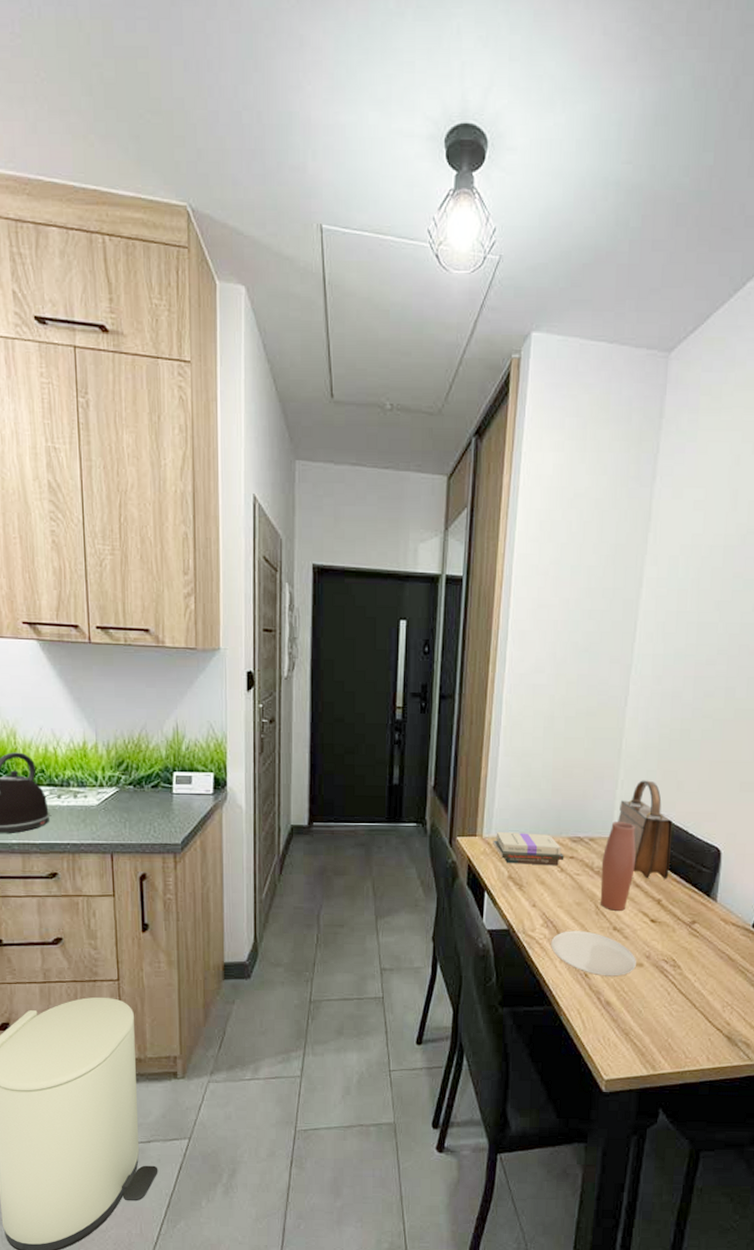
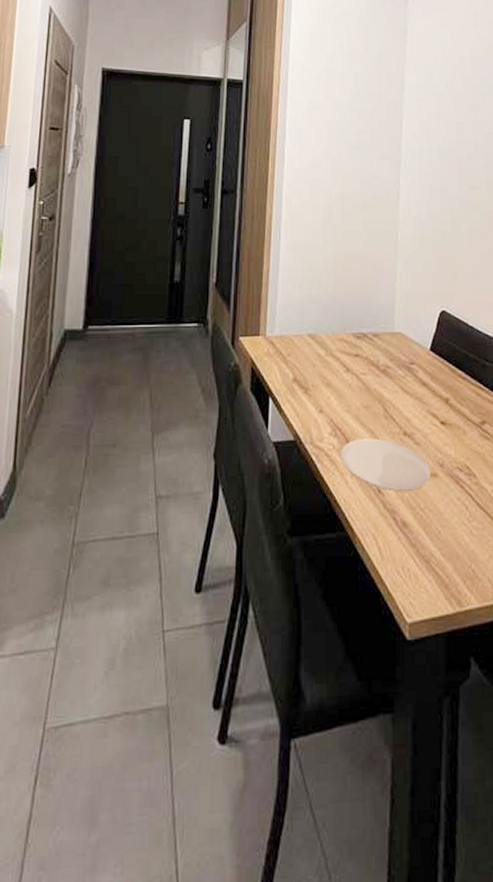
books: present [493,831,565,866] -> none [276,329,349,366]
vase: present [600,822,636,911] -> none [387,315,420,413]
handbag: present [618,780,672,879] -> none [399,272,454,376]

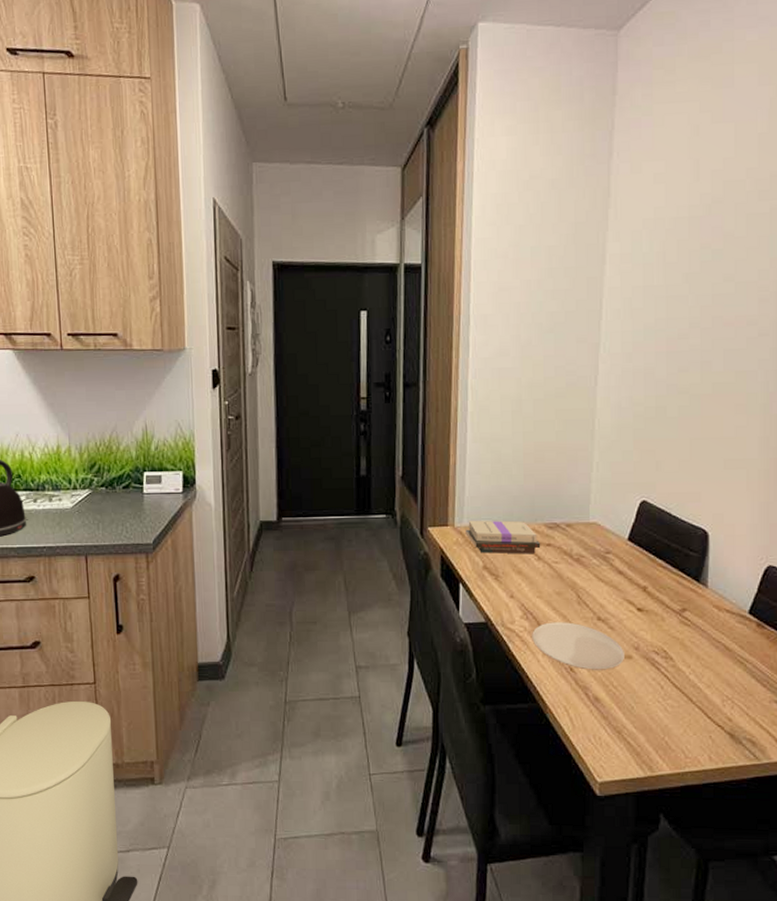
books: none [276,329,349,366] -> present [465,520,541,554]

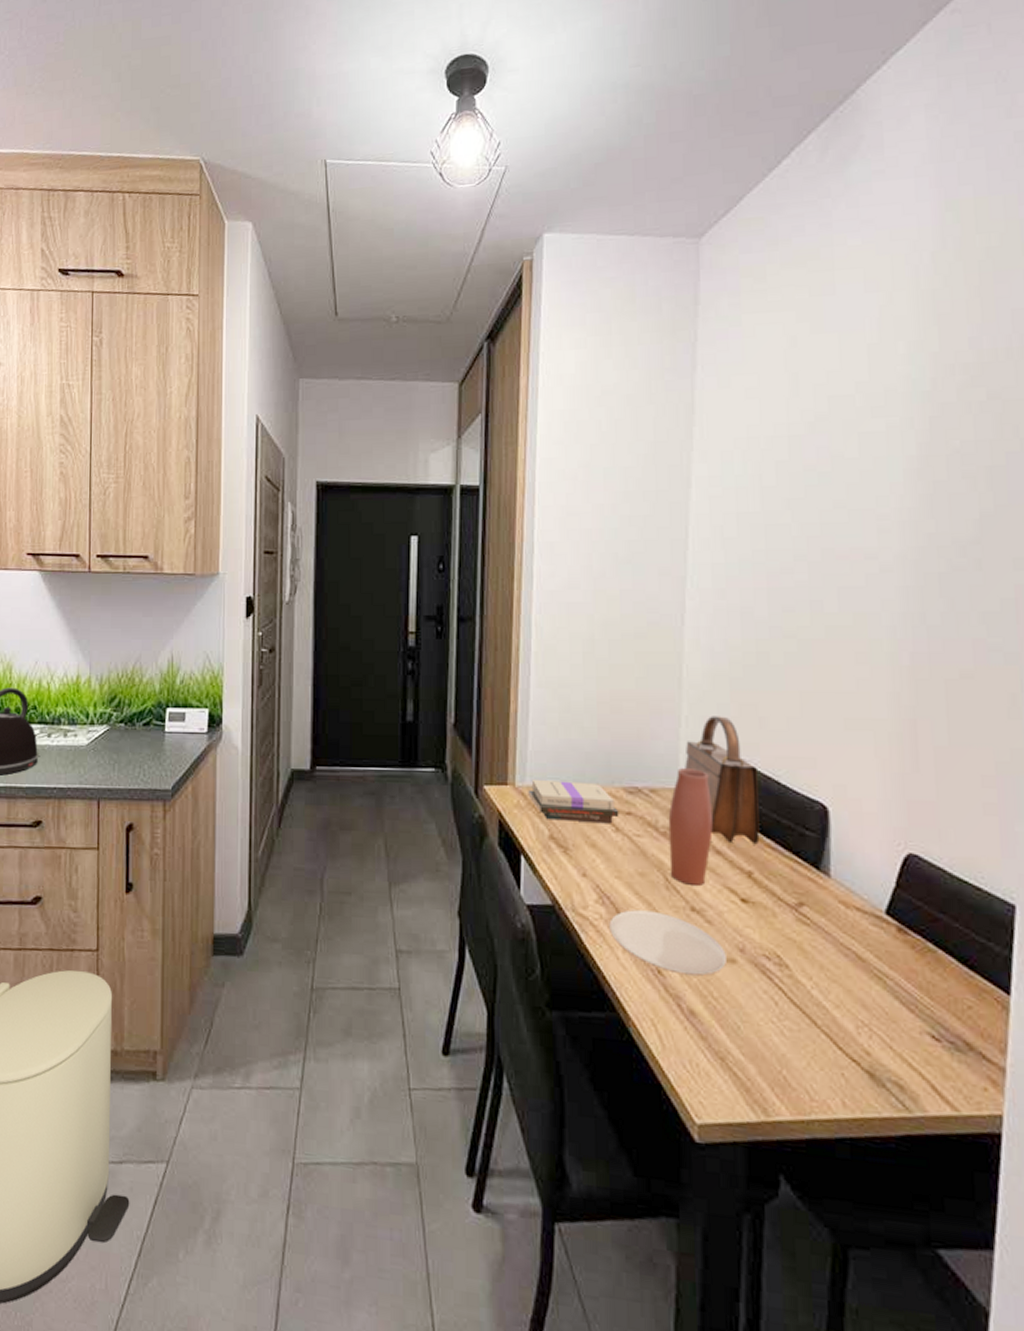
vase: none [581,506,616,600] -> present [668,768,713,885]
handbag: none [595,461,654,565] -> present [685,716,760,845]

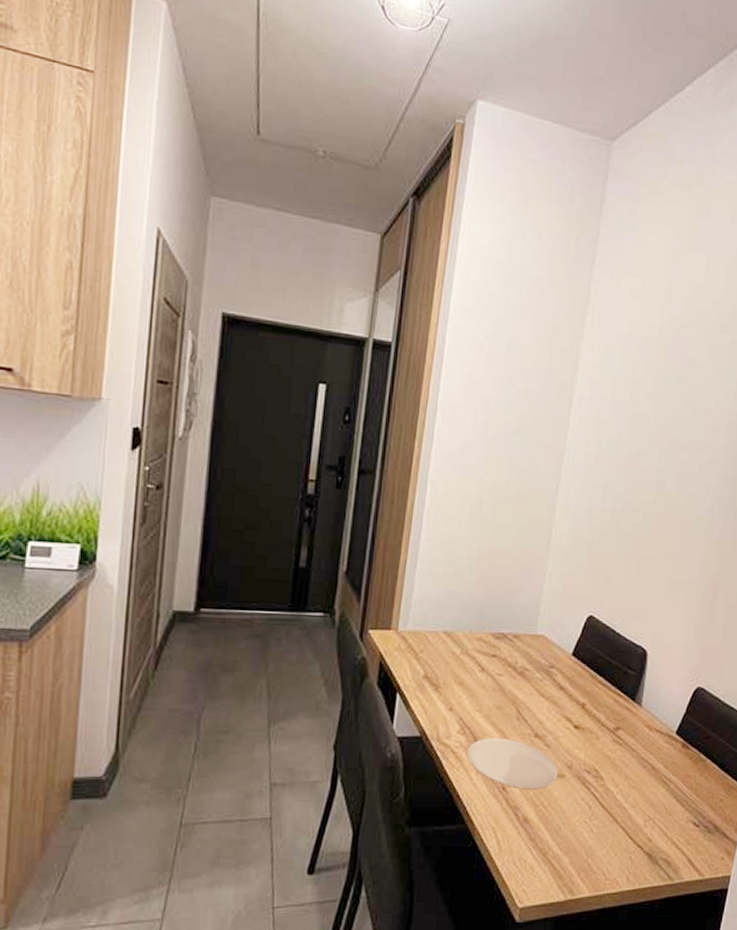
books: present [528,779,619,824] -> none [409,624,486,665]
vase: present [668,768,713,885] -> none [521,618,562,716]
handbag: present [685,716,760,845] -> none [544,573,600,682]

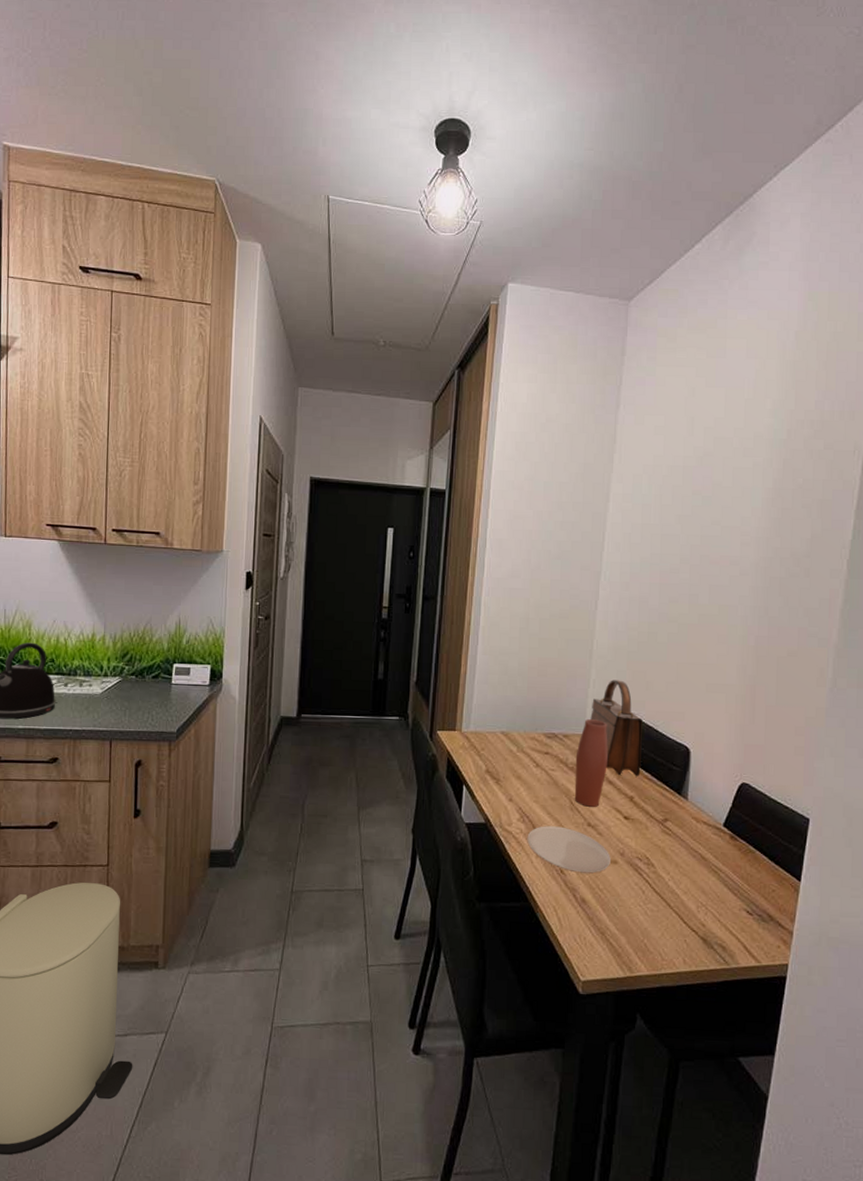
vase: none [521,618,562,716] -> present [574,719,608,807]
handbag: none [544,573,600,682] -> present [590,680,642,777]

